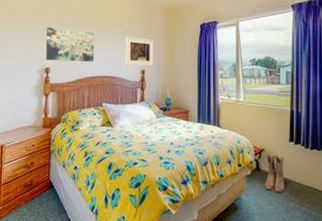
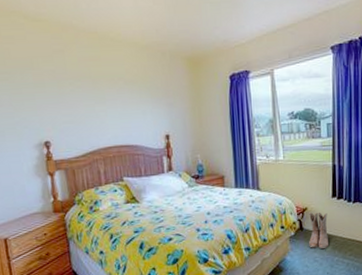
wall art: present [45,27,95,63] -> none [36,89,106,133]
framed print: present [125,37,153,67] -> none [141,95,179,130]

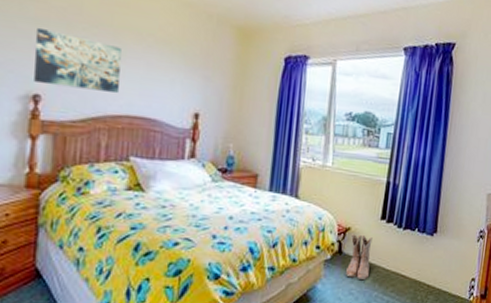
wall art: none [36,89,106,133] -> present [33,27,121,94]

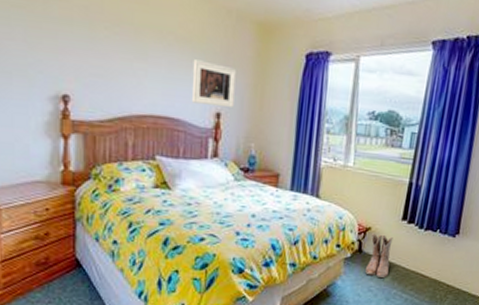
wall art: present [33,27,121,94] -> none [60,27,144,94]
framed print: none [169,61,215,109] -> present [191,59,236,109]

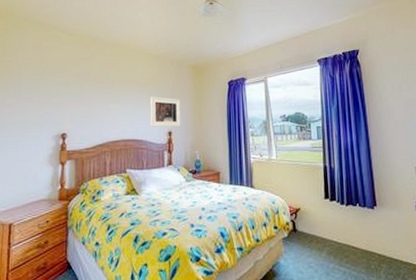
boots: present [364,234,393,279] -> none [302,213,323,254]

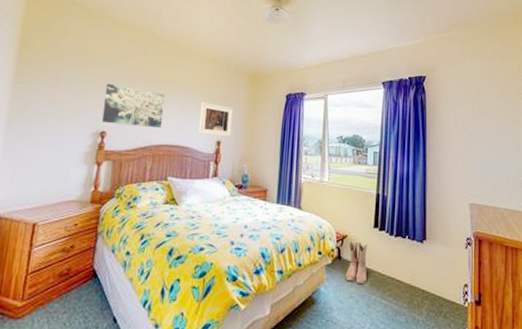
wall art: none [61,88,117,126] -> present [102,83,164,129]
boots: none [302,213,323,254] -> present [345,241,368,285]

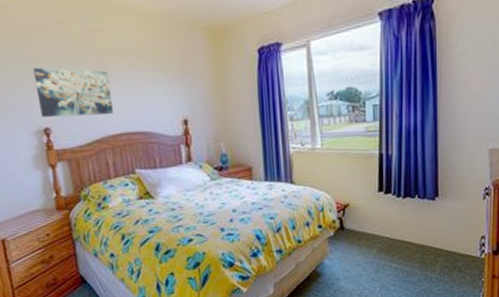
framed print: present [198,102,233,138] -> none [154,73,198,115]
boots: present [345,241,368,285] -> none [350,208,373,252]

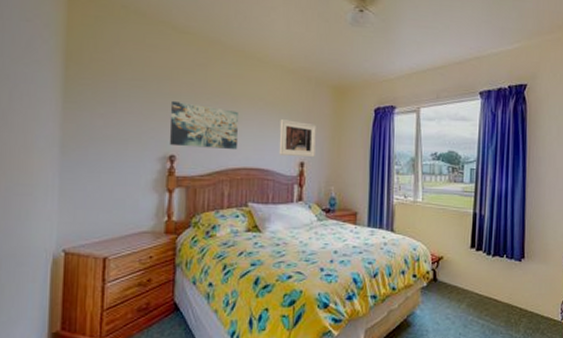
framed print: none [154,73,198,115] -> present [278,119,316,158]

